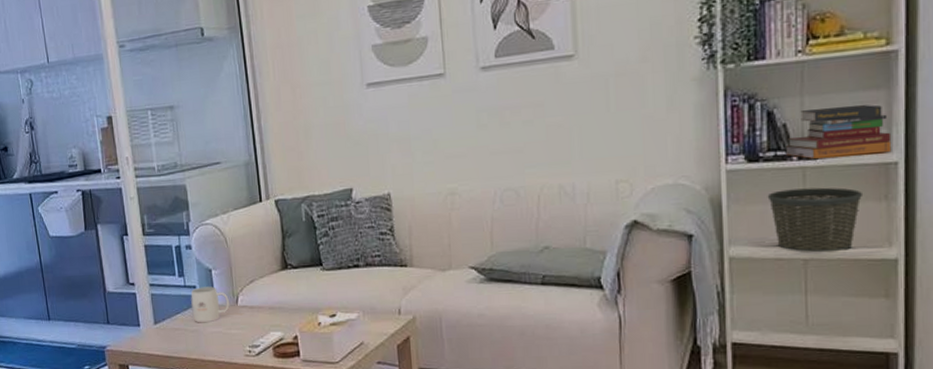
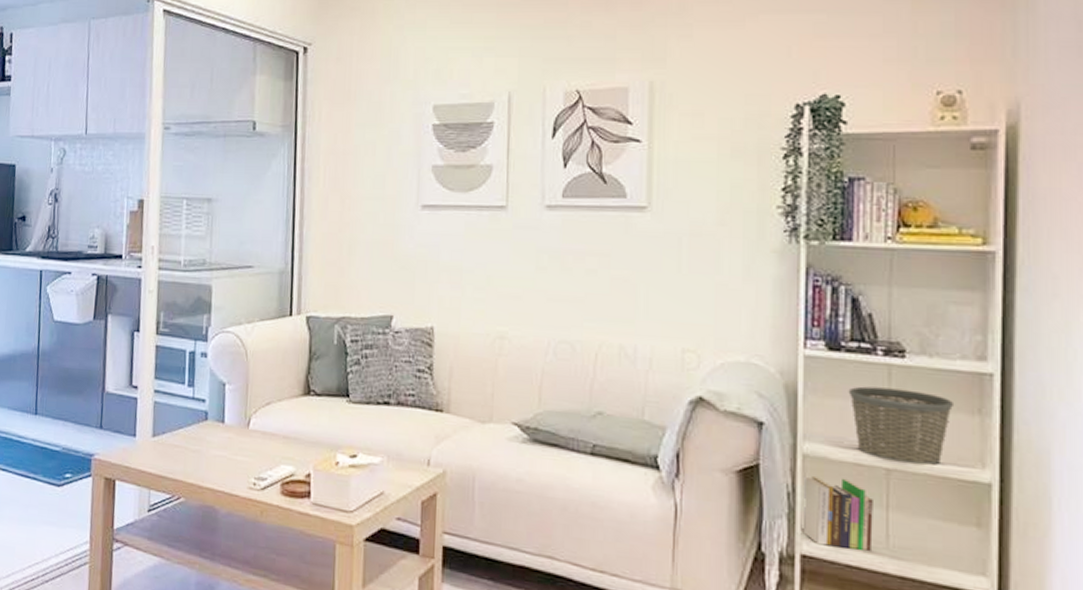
mug: present [190,286,230,323] -> none [196,401,240,444]
books: none [729,272,794,333] -> present [800,476,873,551]
books: present [785,104,892,160] -> none [870,302,987,362]

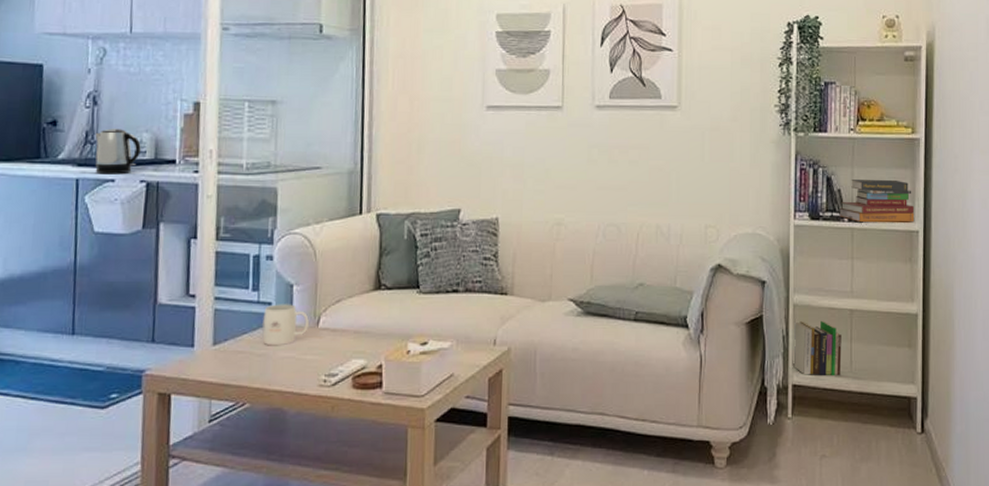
kettle: none [55,224,93,267] -> present [95,128,141,174]
mug: none [196,401,240,444] -> present [262,304,309,346]
basket: present [848,386,953,466] -> none [824,247,894,305]
books: none [870,302,987,362] -> present [839,179,915,223]

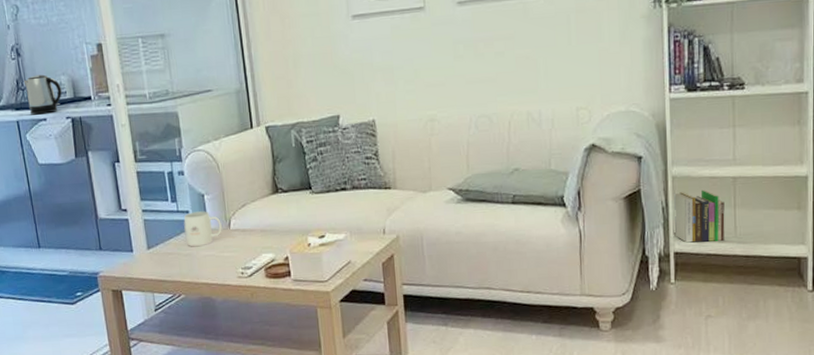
books: present [839,179,915,223] -> none [718,41,804,90]

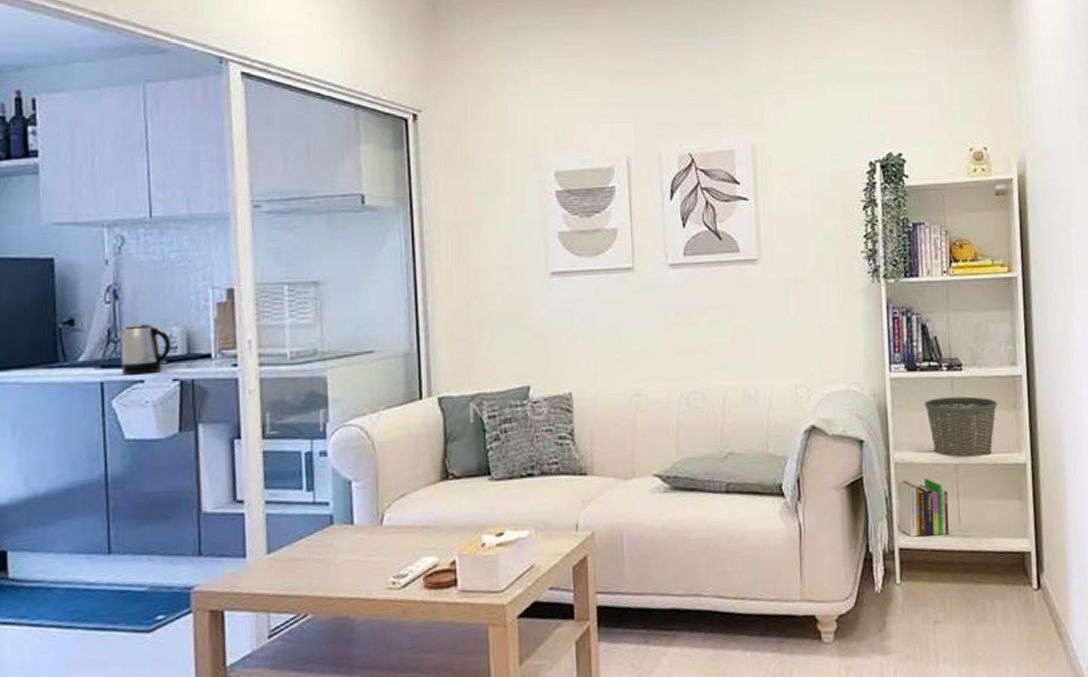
mug: present [183,211,222,247] -> none [321,502,372,550]
basket: none [703,114,780,172] -> present [924,396,997,458]

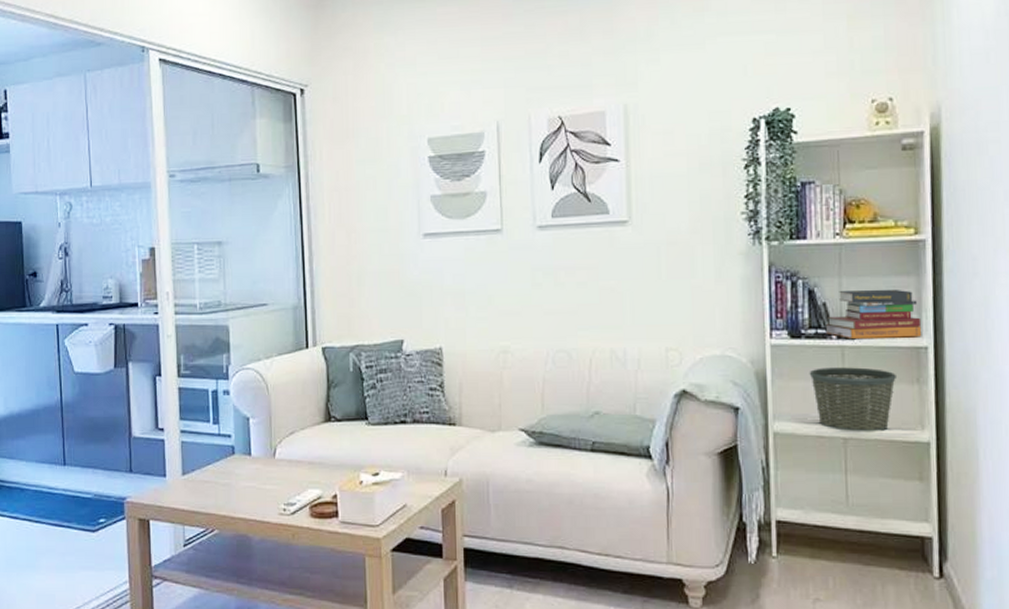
kettle: present [118,324,171,375] -> none [68,276,107,319]
books: present [896,477,950,537] -> none [774,450,835,511]
books: none [936,322,1017,371] -> present [825,289,922,340]

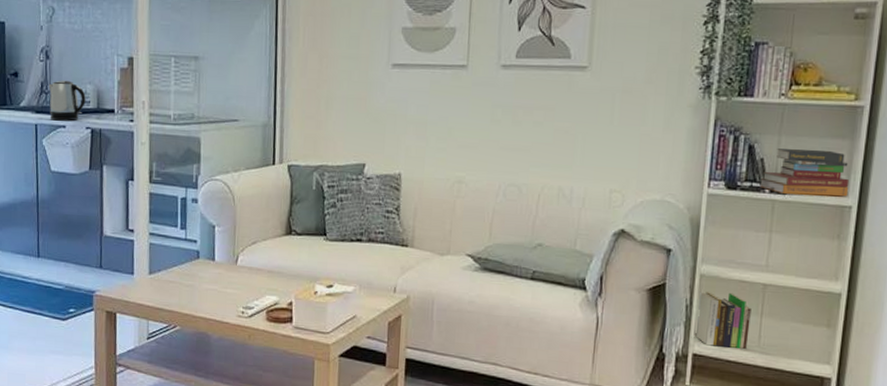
kettle: none [68,276,107,319] -> present [48,80,86,121]
books: none [774,450,835,511] -> present [694,291,751,349]
basket: present [809,367,896,432] -> none [739,218,819,281]

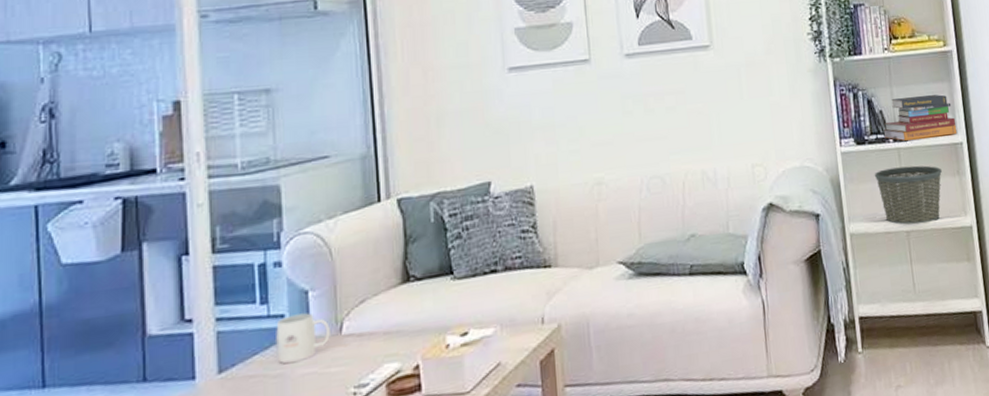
kettle: present [48,80,86,121] -> none [54,141,112,197]
mug: none [189,242,229,279] -> present [276,313,330,364]
books: present [694,291,751,349] -> none [852,246,905,306]
basket: none [739,218,819,281] -> present [874,165,942,225]

